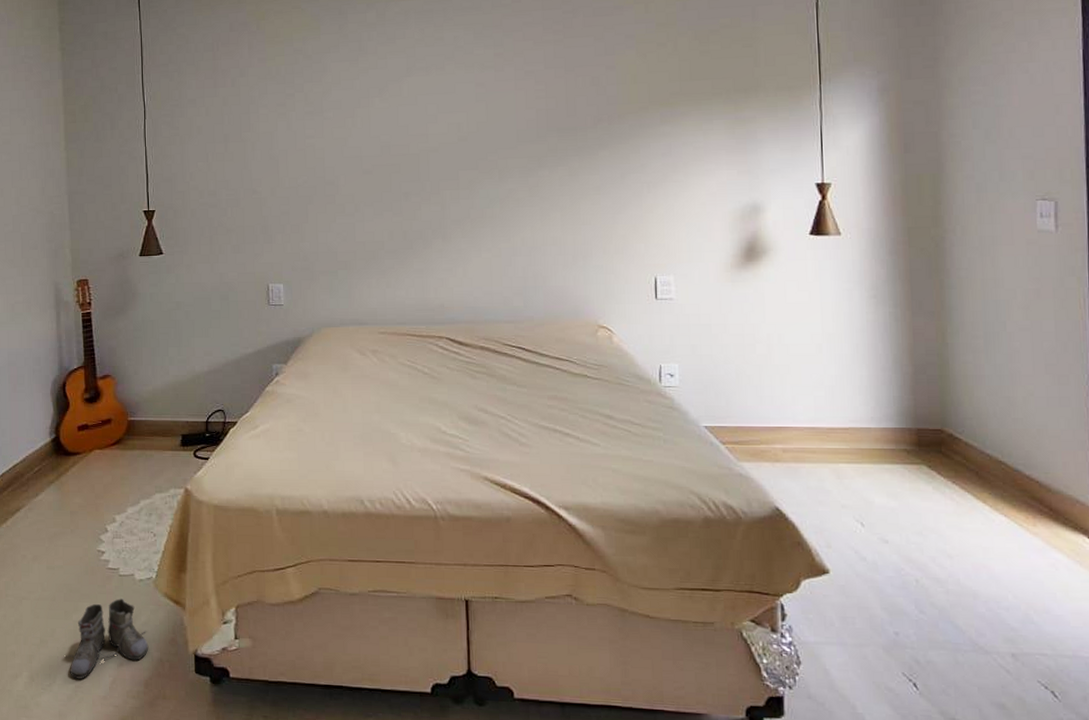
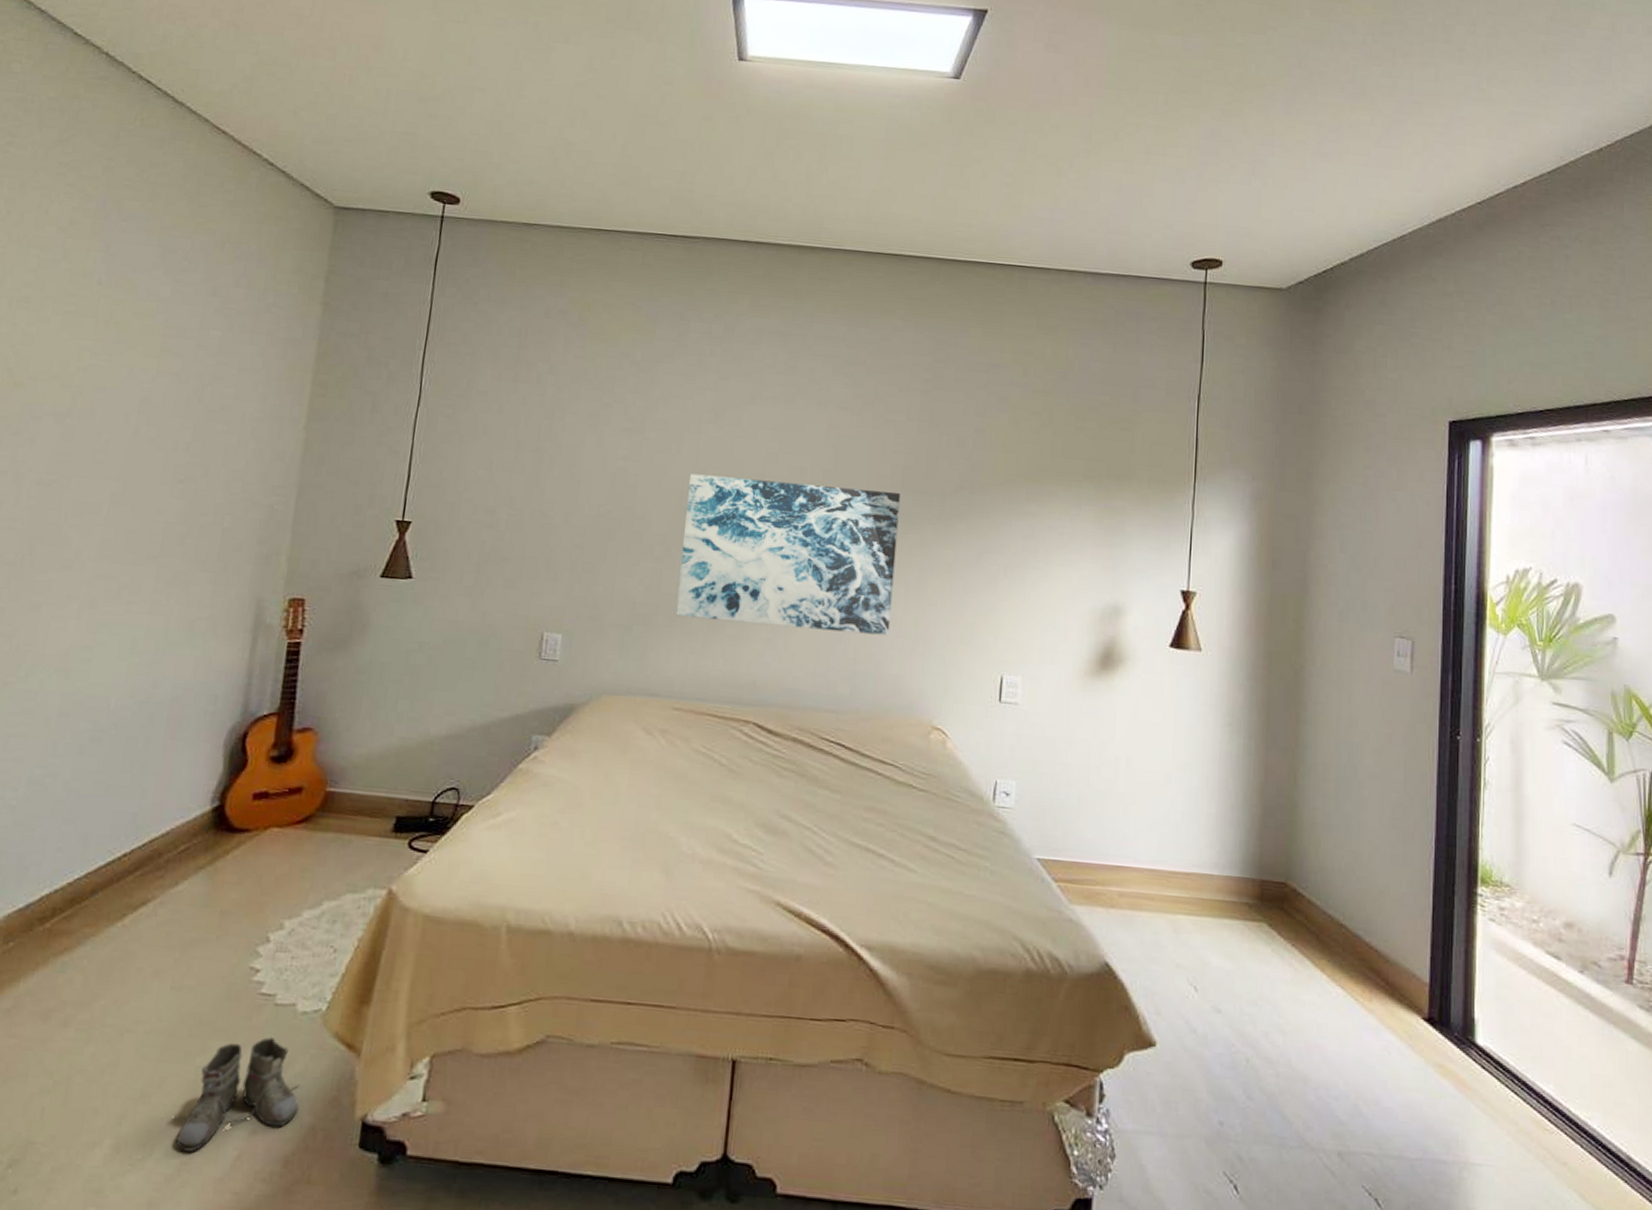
wall art: none [365,133,552,259] -> present [676,473,901,636]

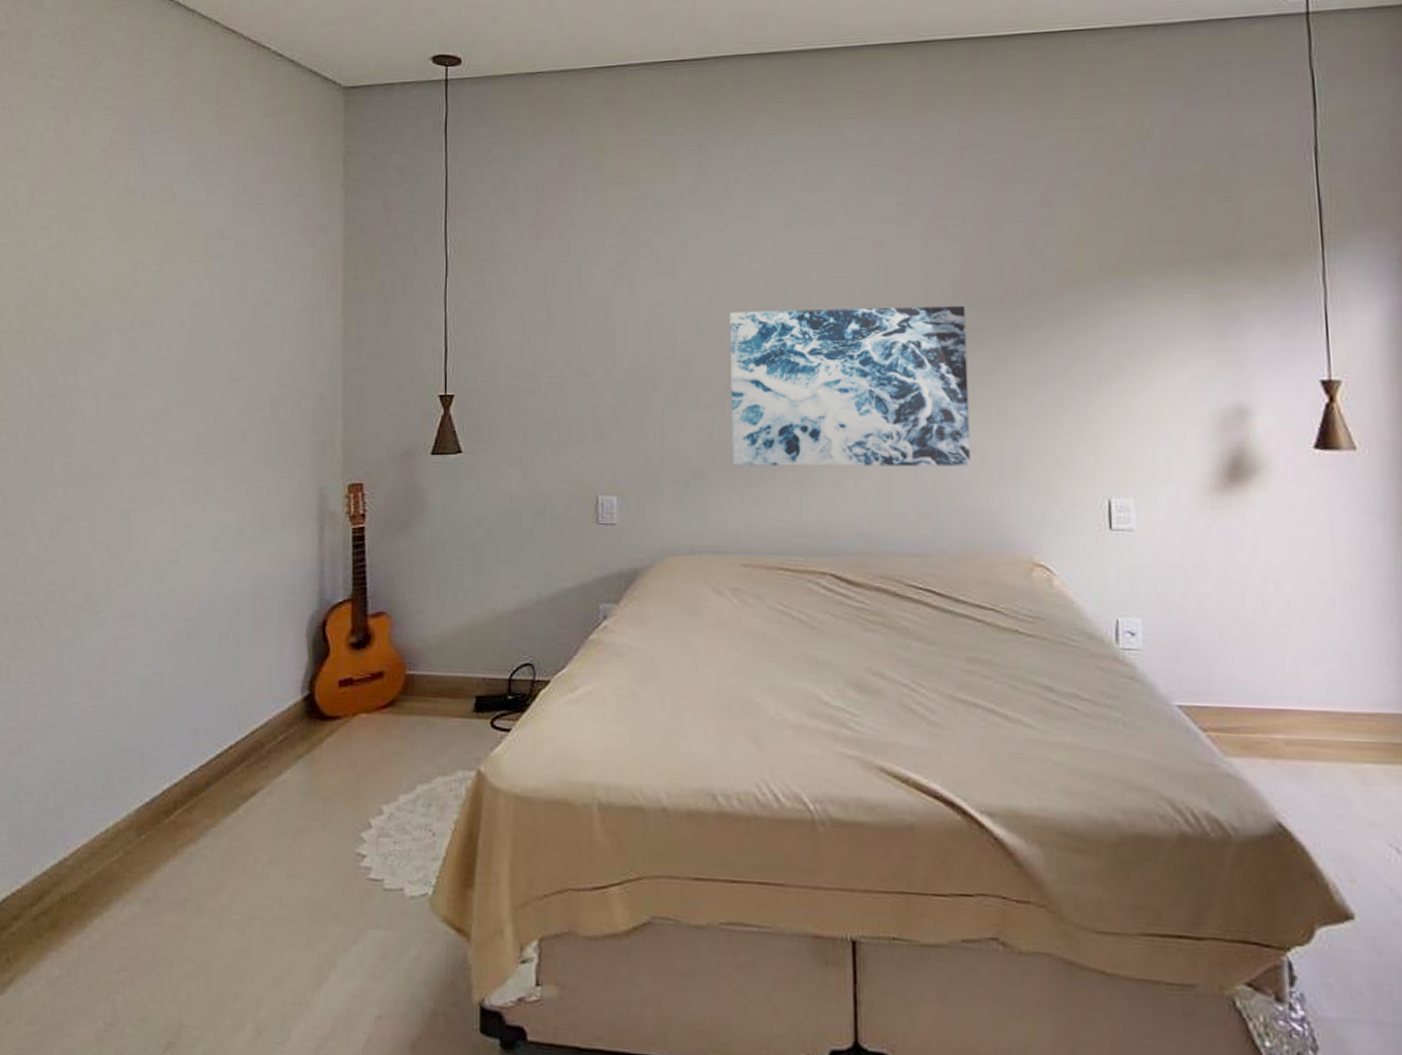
boots: present [174,1037,299,1152] -> none [305,922,419,1036]

